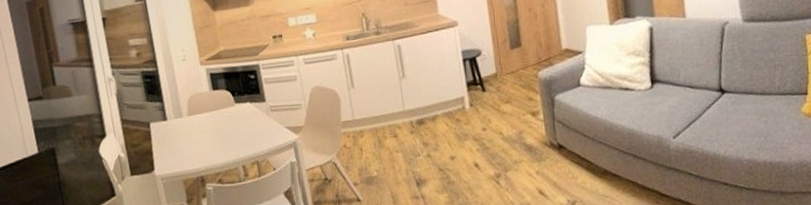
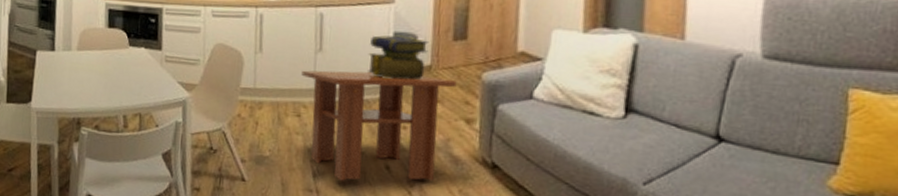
coffee table: none [391,82,520,184] -> present [301,70,457,181]
stack of books: none [444,52,492,92] -> present [368,35,429,80]

